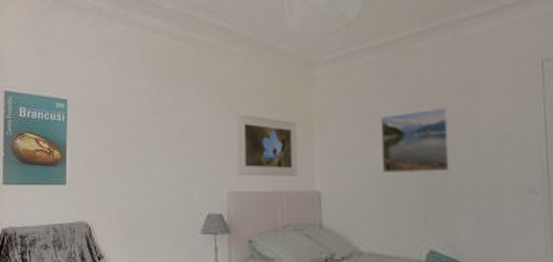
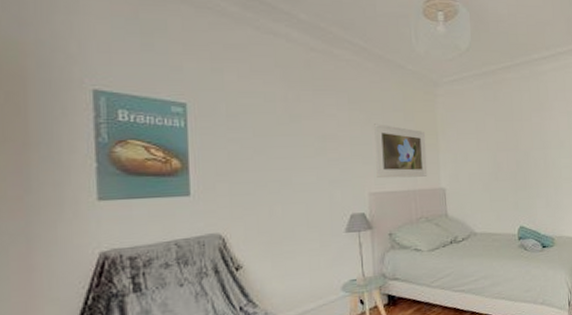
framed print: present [380,107,451,172] -> none [486,122,531,171]

